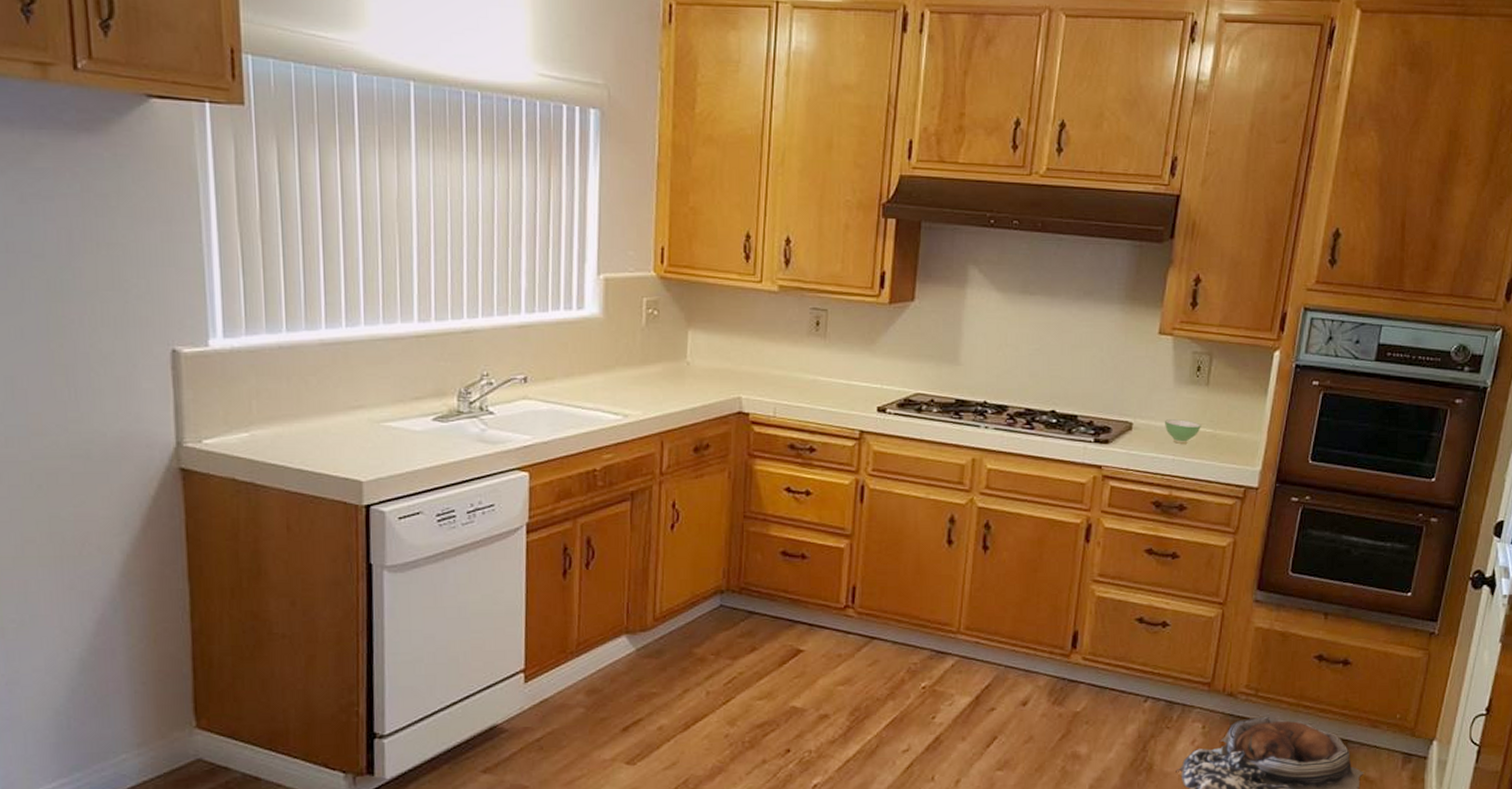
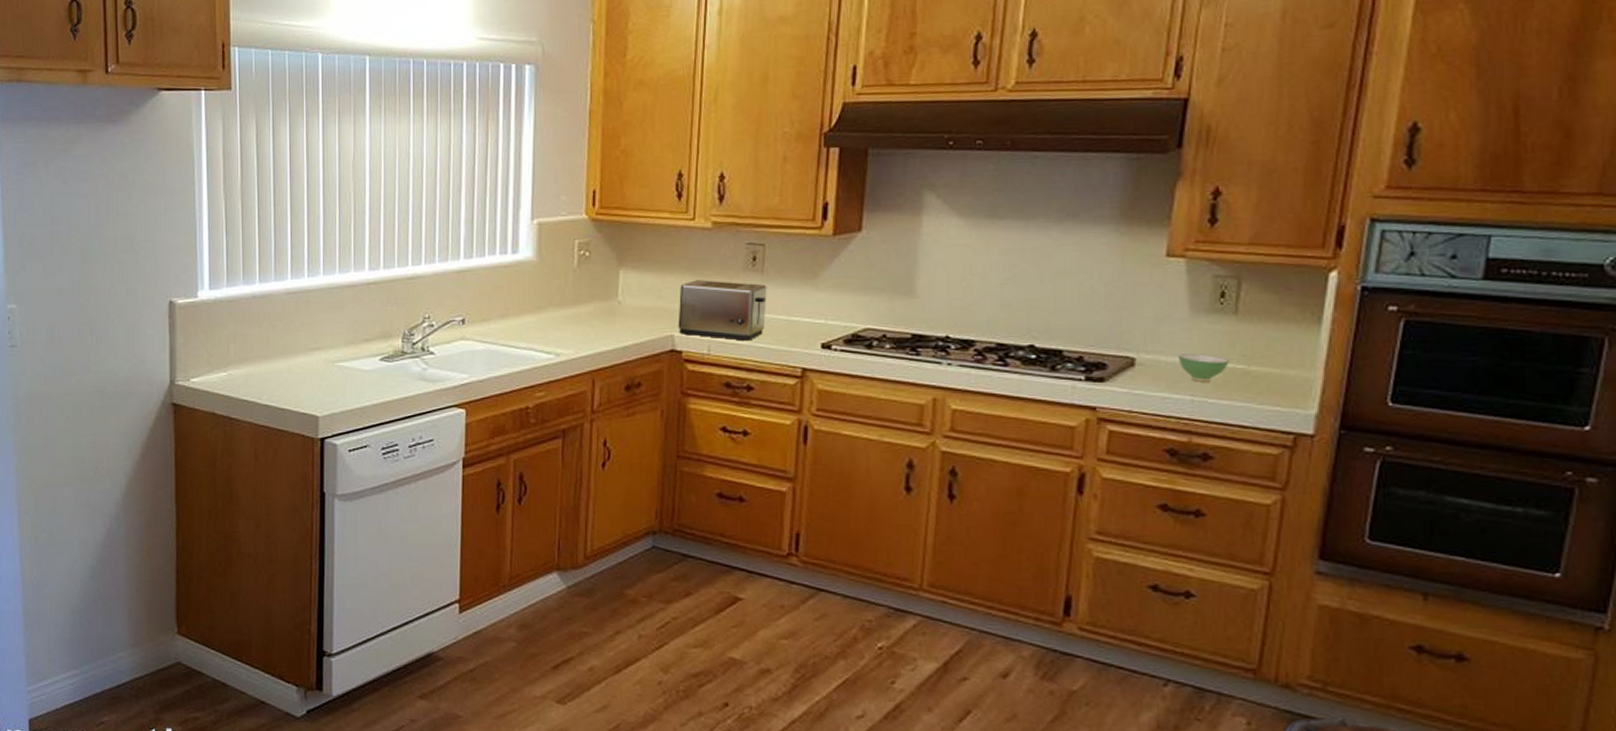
toaster: none [745,343,829,404] -> present [678,280,767,341]

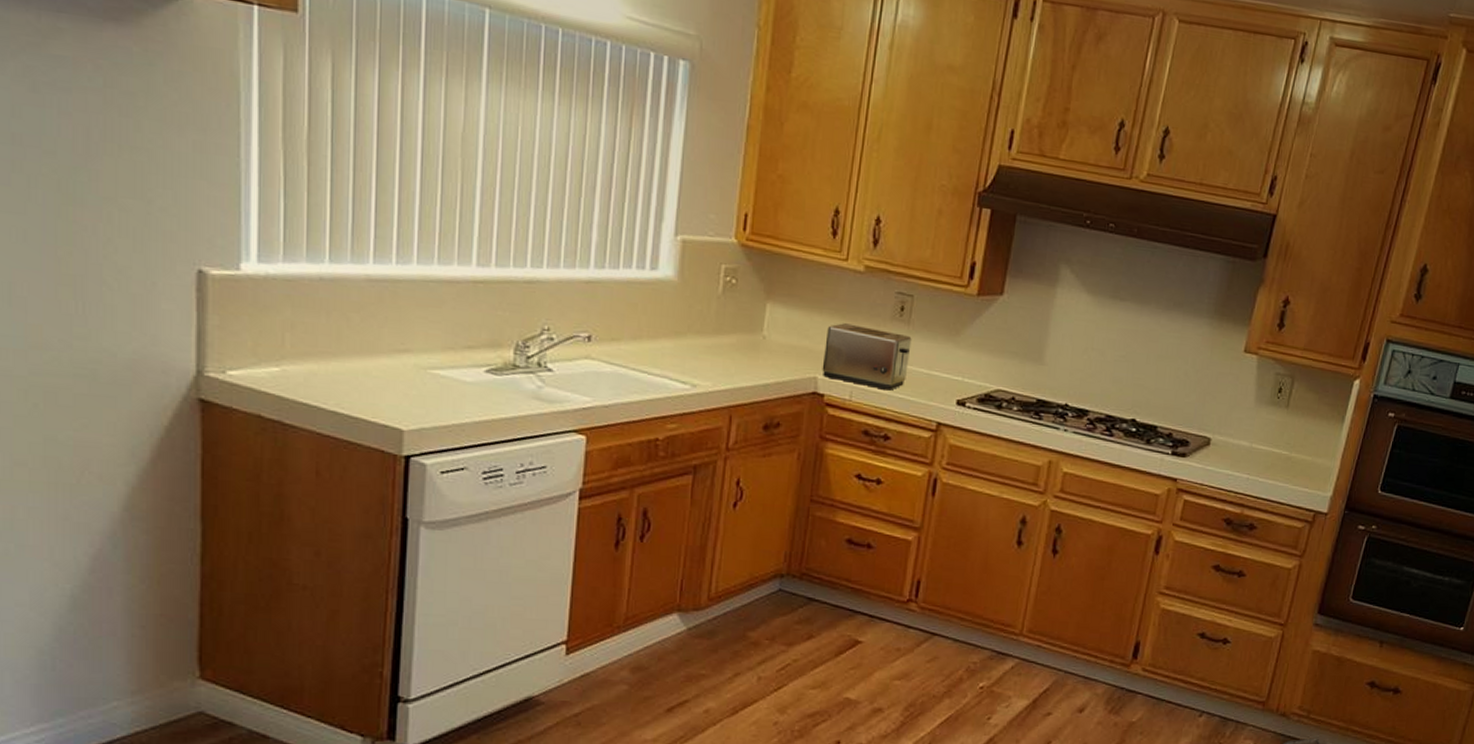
bowl: present [1177,354,1229,382] -> none [1241,438,1278,464]

